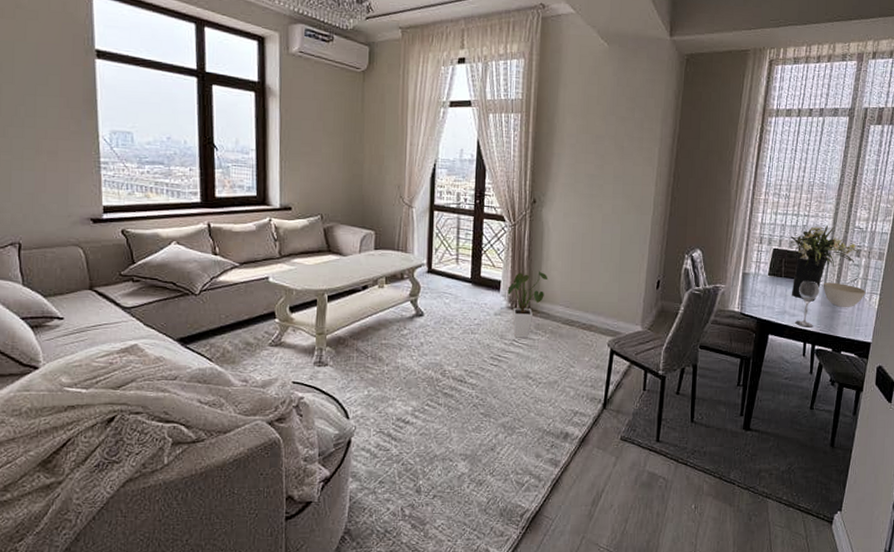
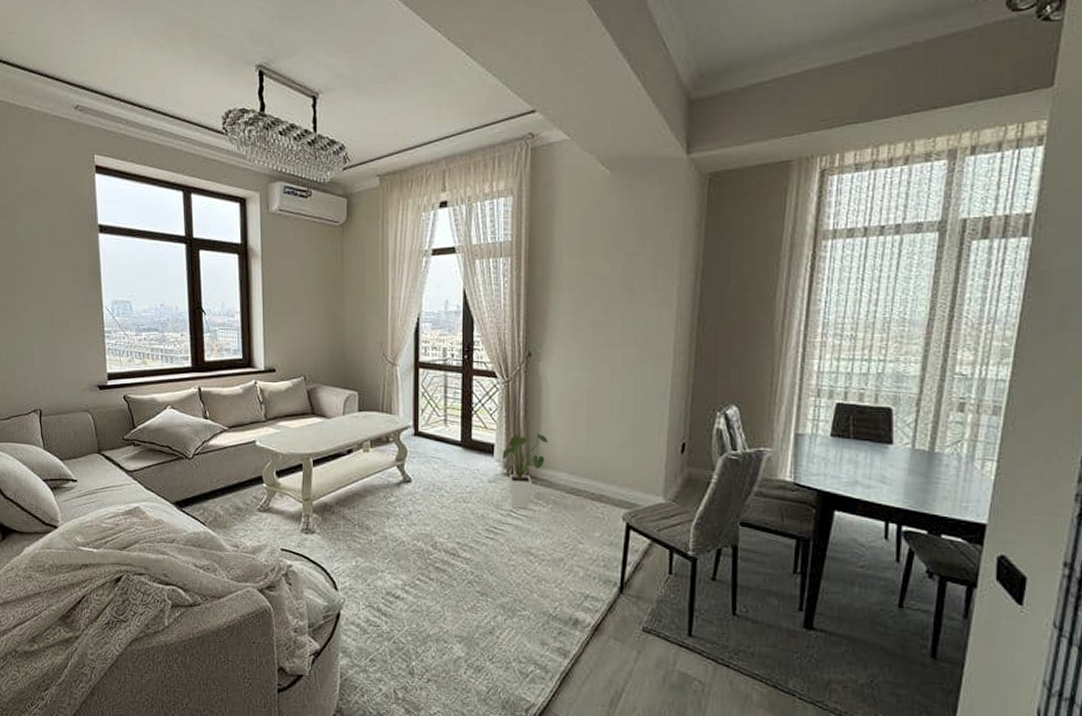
flower arrangement: present [789,225,859,302] -> none [858,372,962,470]
wineglass: present [795,280,819,328] -> none [872,442,905,503]
bowl: present [823,282,866,308] -> none [910,445,975,479]

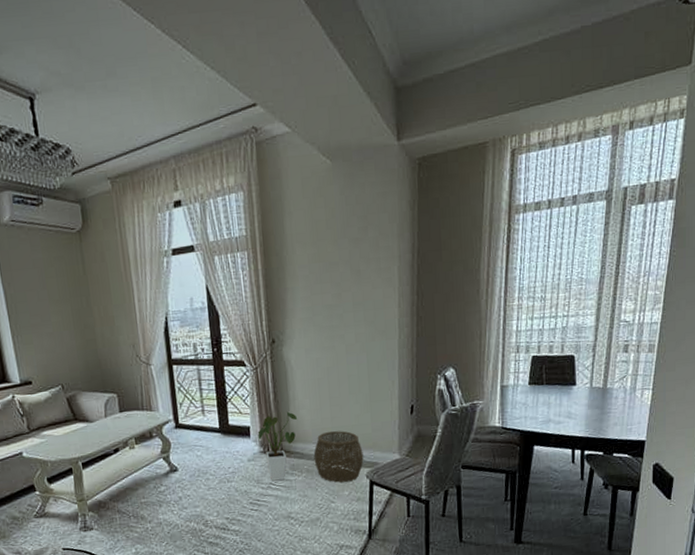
woven basket: none [563,461,621,522] -> present [313,431,364,483]

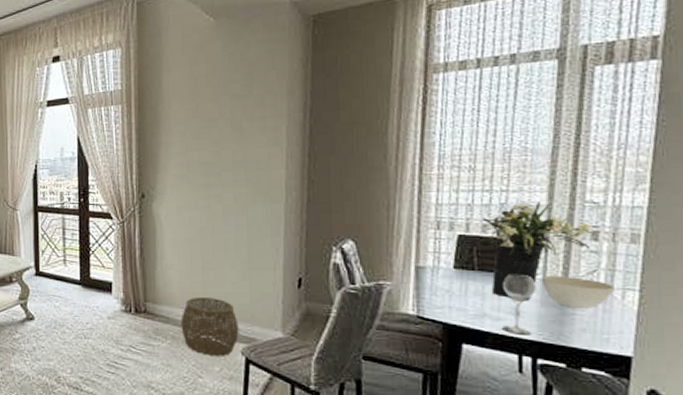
house plant: present [257,411,298,481] -> none [120,270,165,344]
flower arrangement: none [548,323,626,406] -> present [481,202,596,301]
wineglass: none [561,384,585,434] -> present [502,274,536,335]
bowl: none [589,382,637,409] -> present [541,275,615,310]

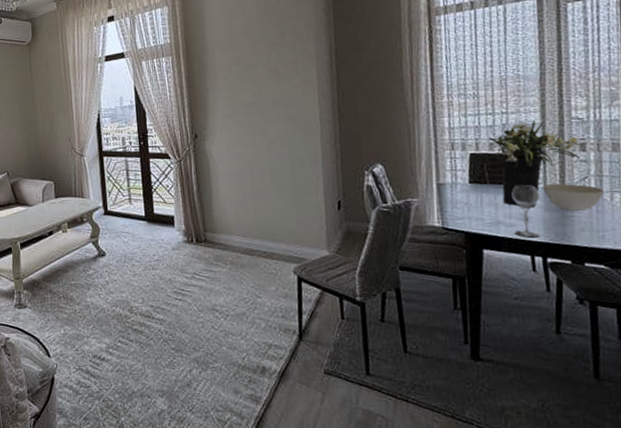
woven basket: present [180,298,239,356] -> none [237,224,290,277]

